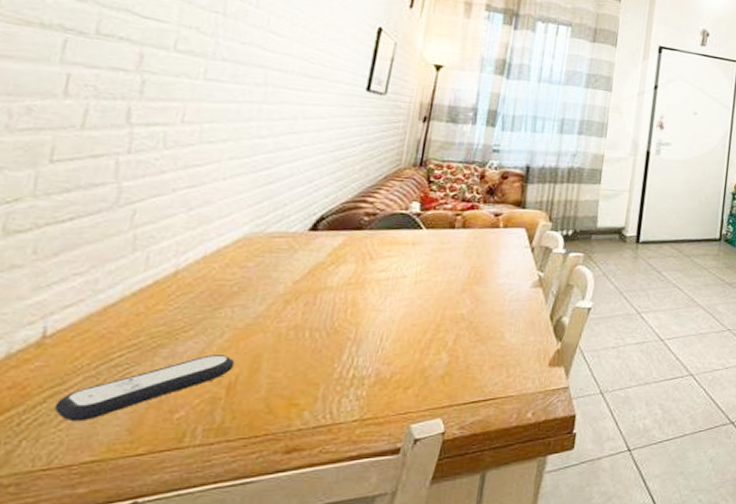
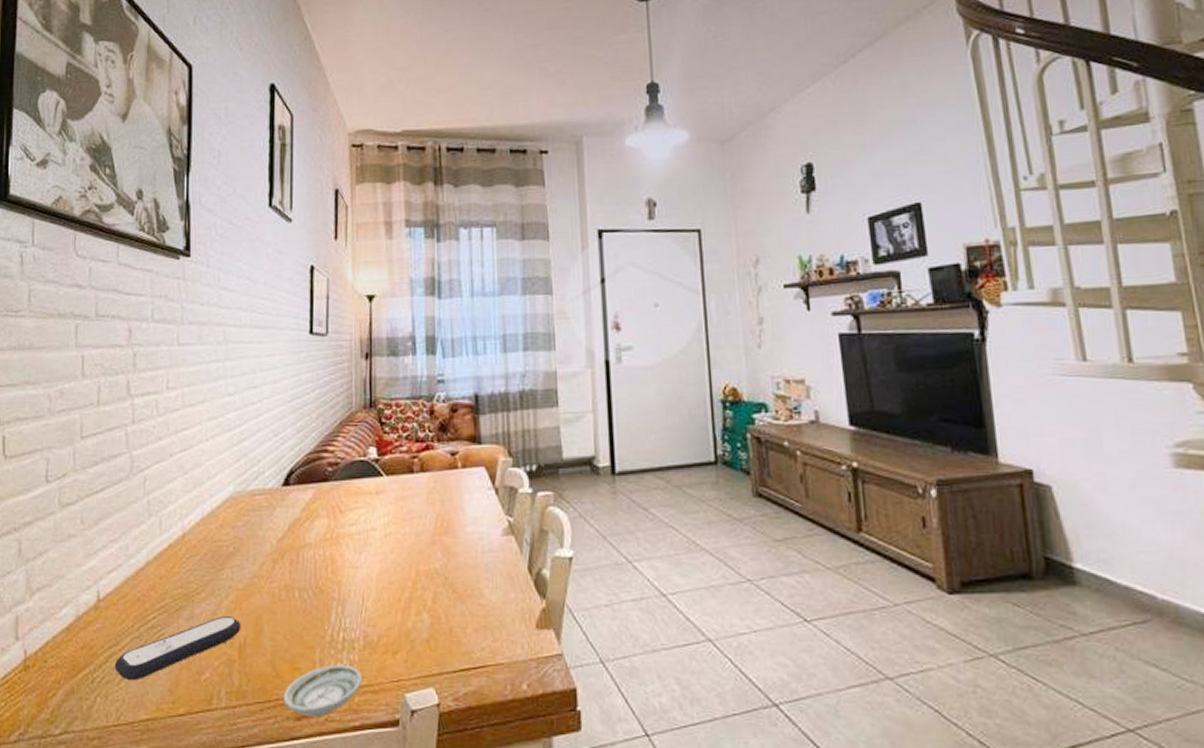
saucer: none [273,401,368,450] -> present [283,665,362,717]

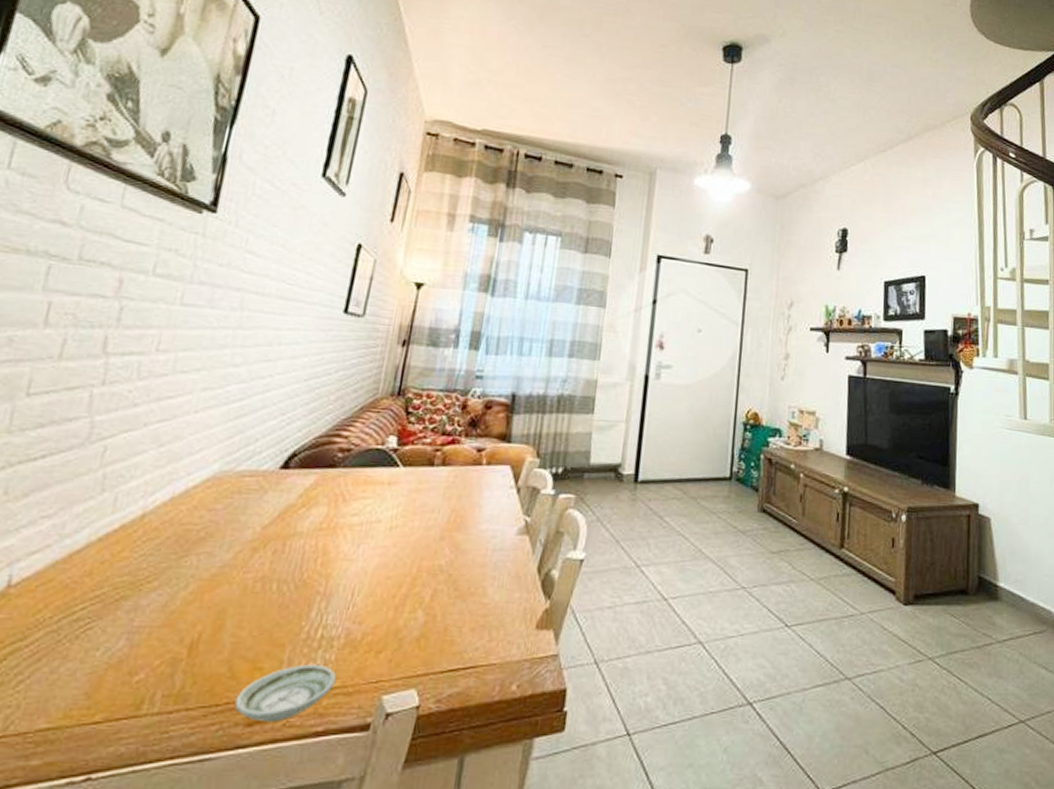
remote control: present [114,616,241,681] -> none [13,609,199,683]

